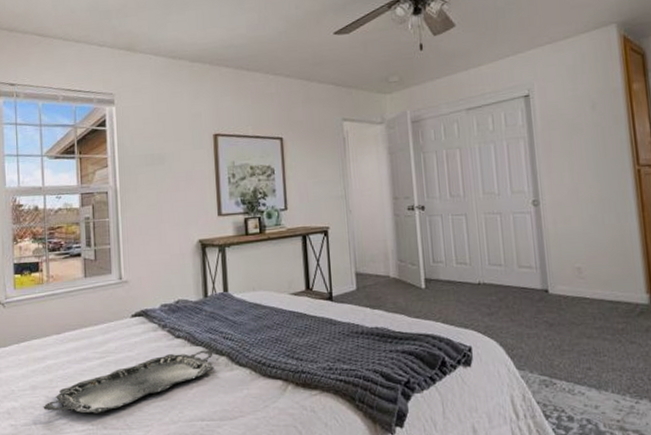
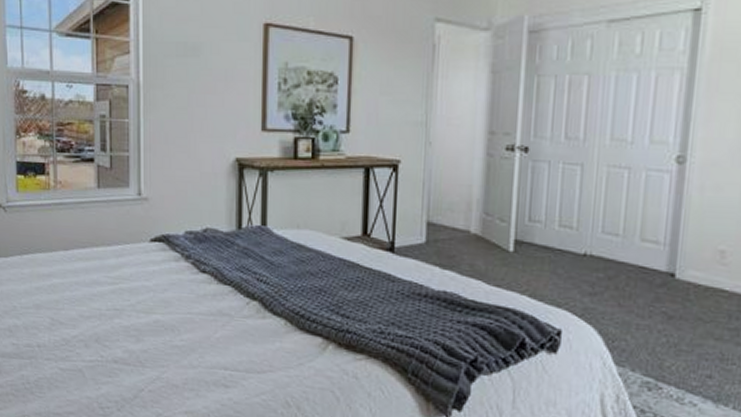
serving tray: present [43,350,214,413] -> none [48,290,243,345]

